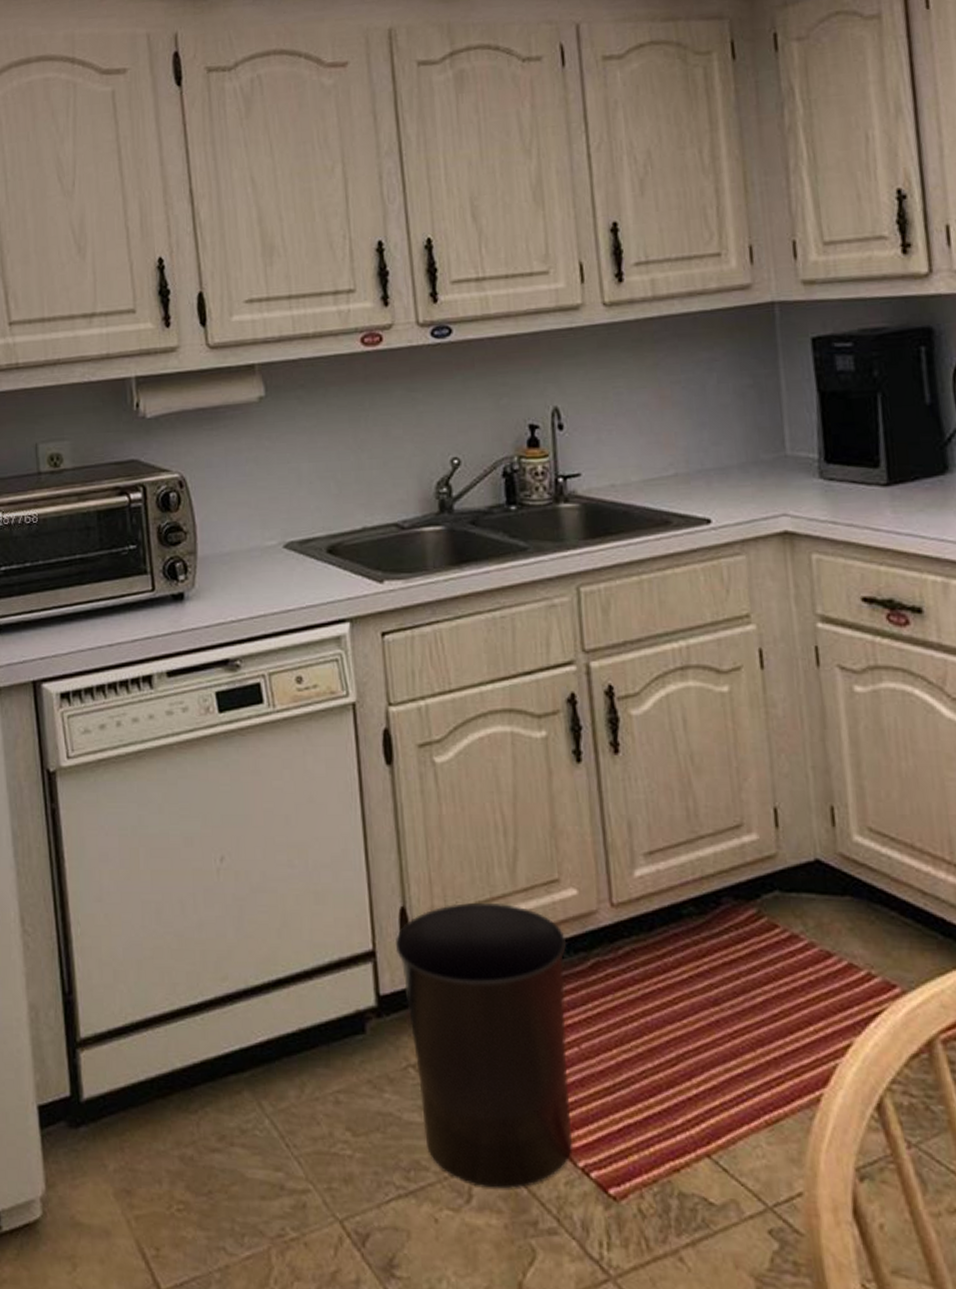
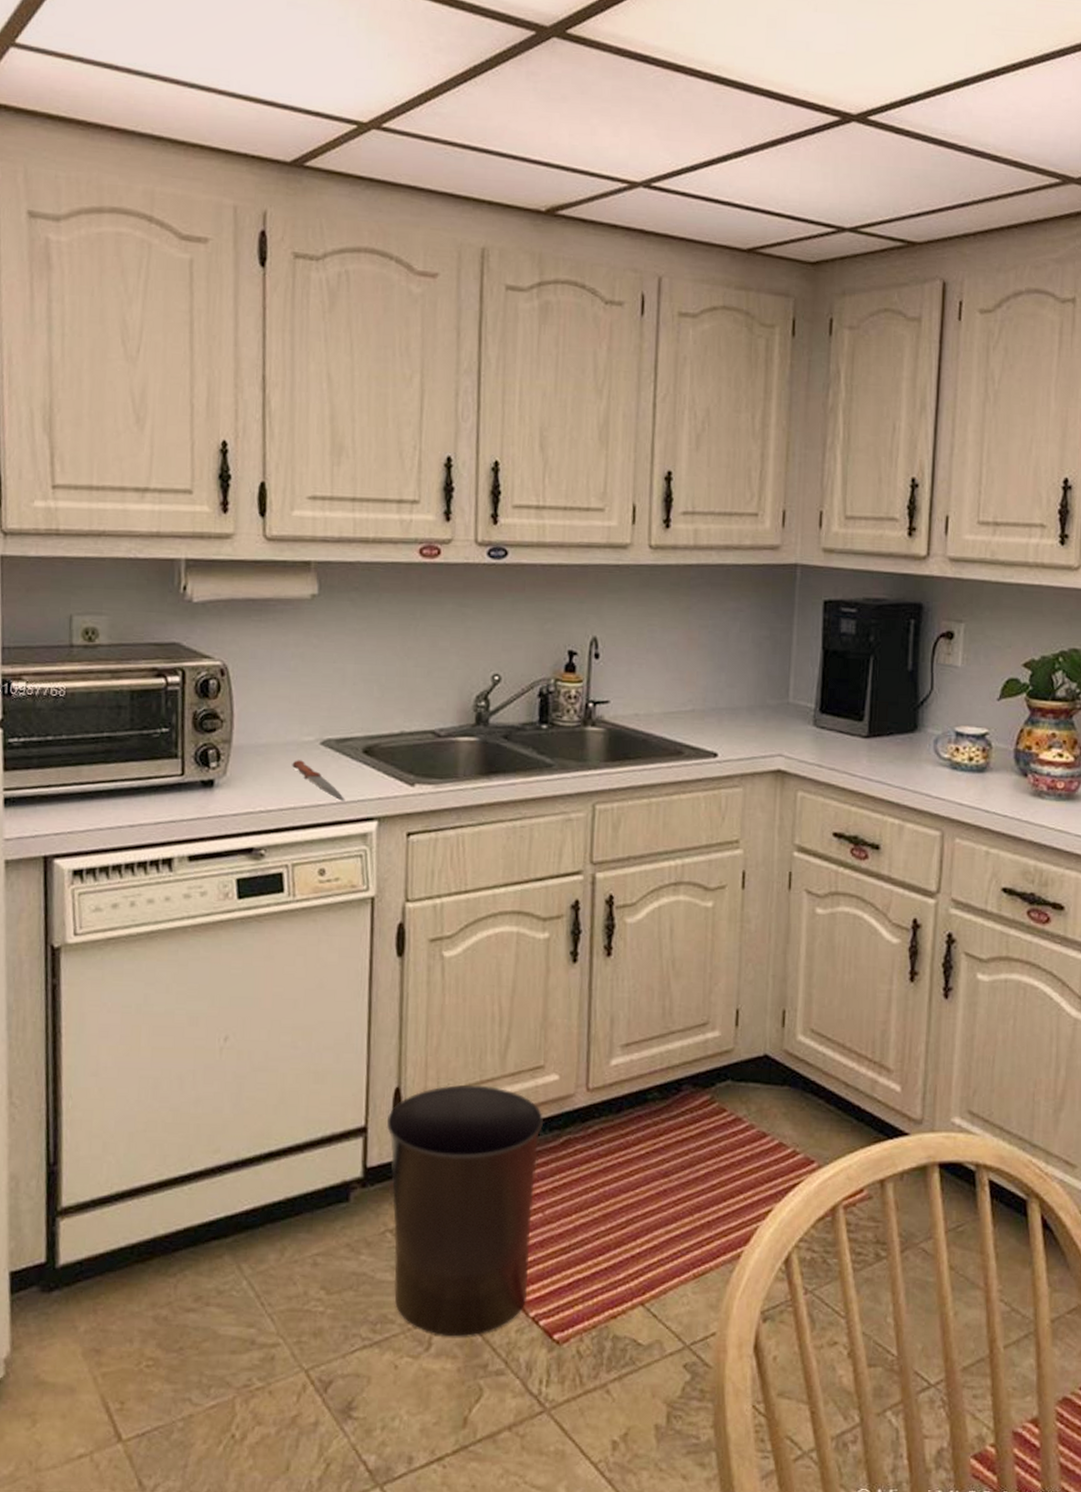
kitchen knife: none [257,565,313,605] -> present [292,760,344,801]

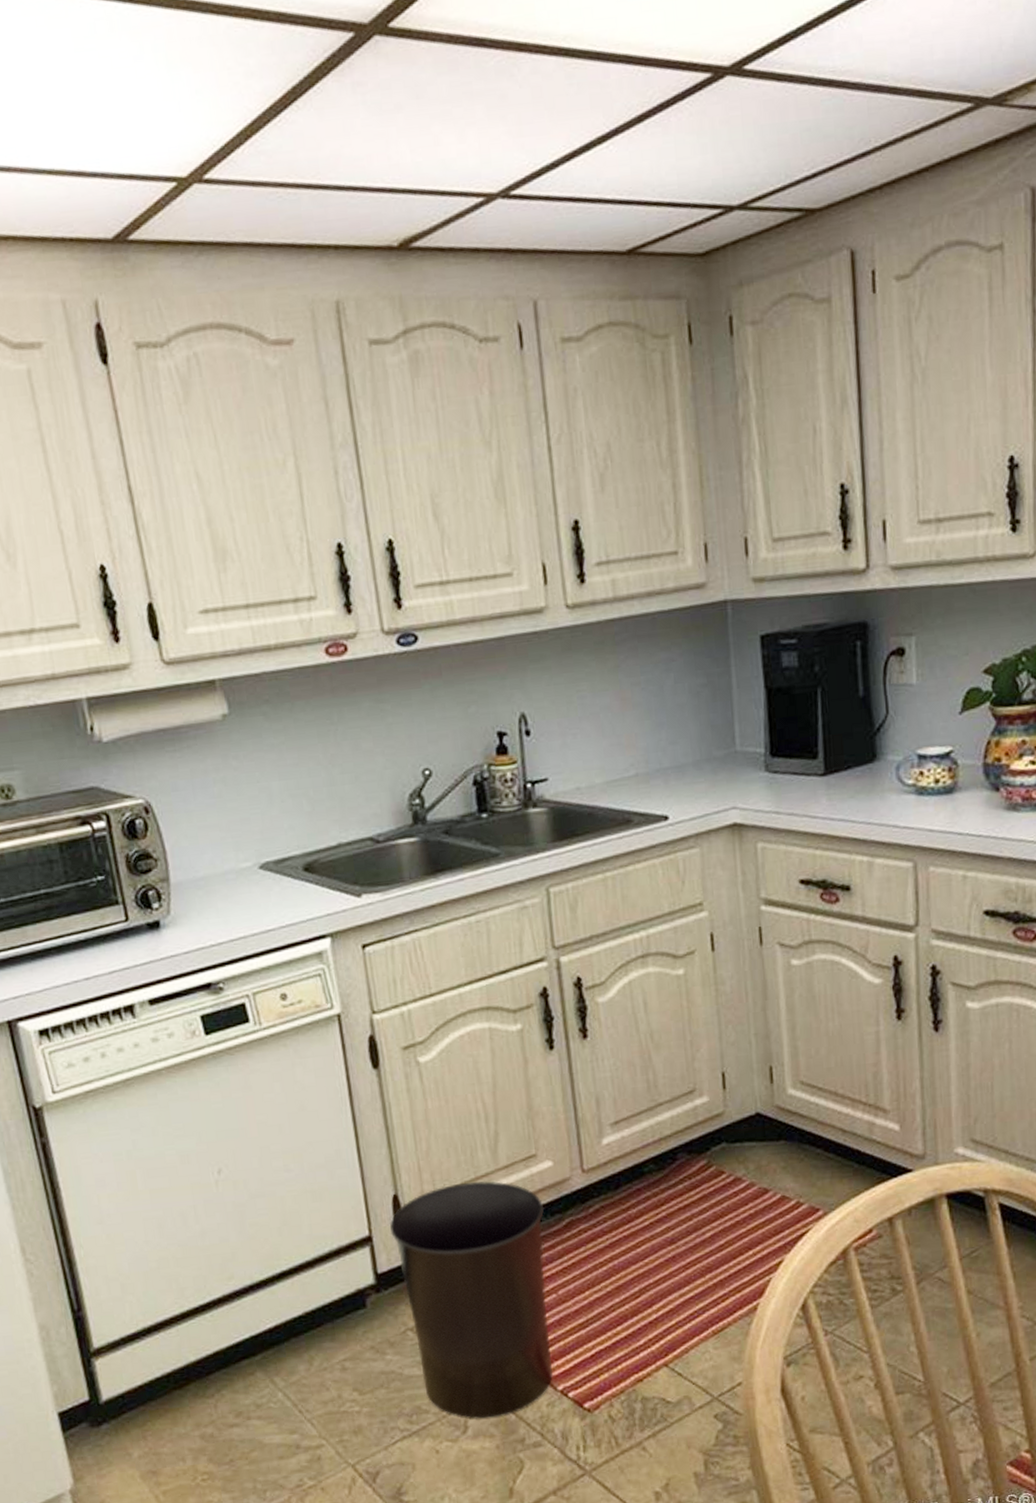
kitchen knife: present [292,760,344,801] -> none [234,887,293,923]

